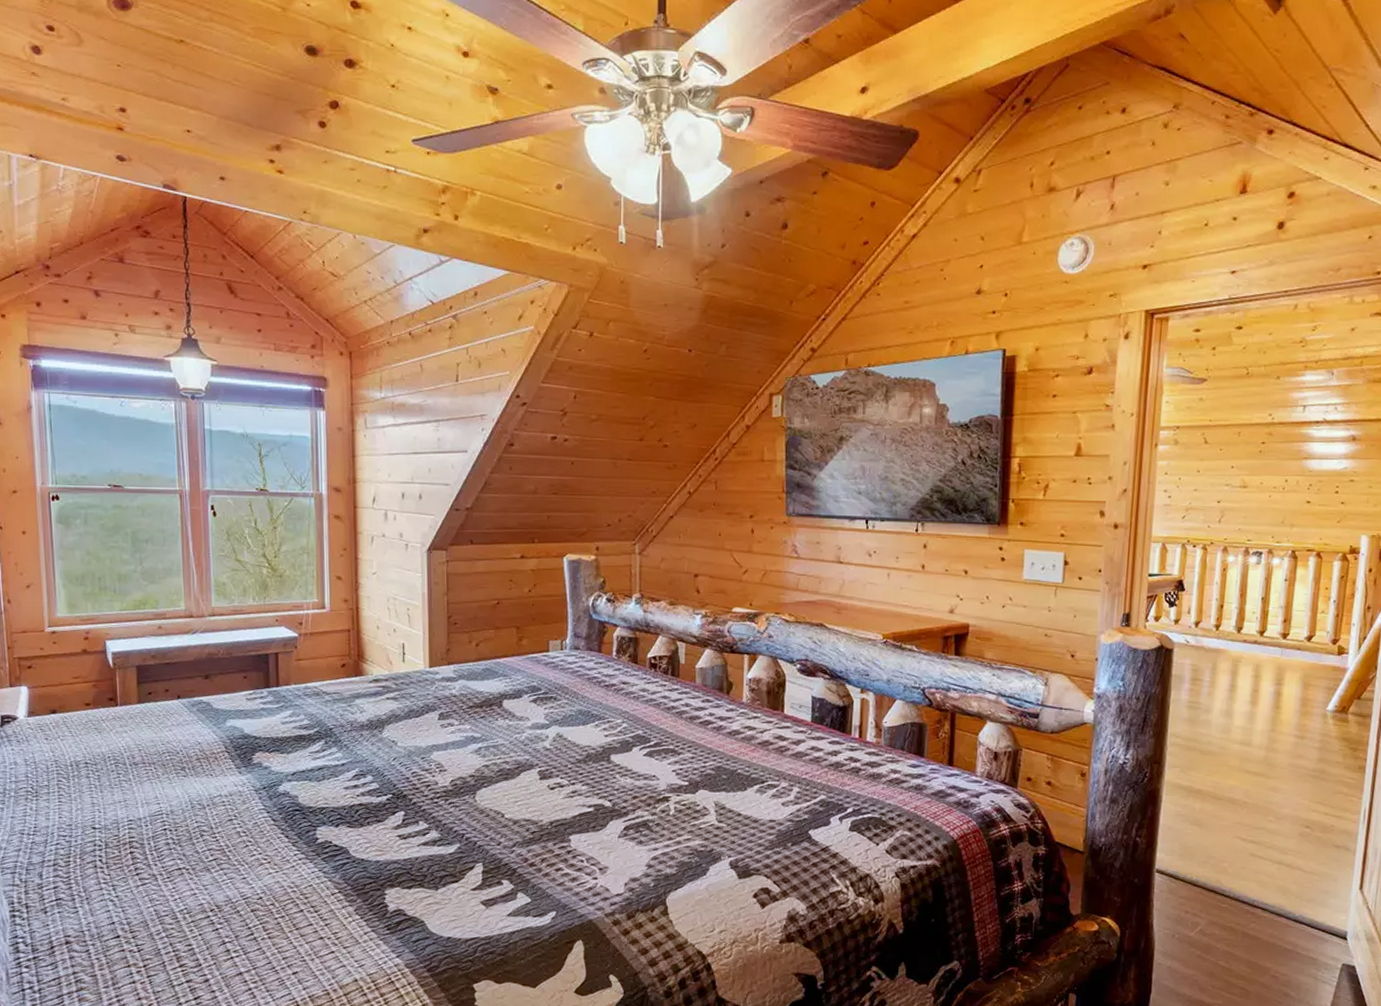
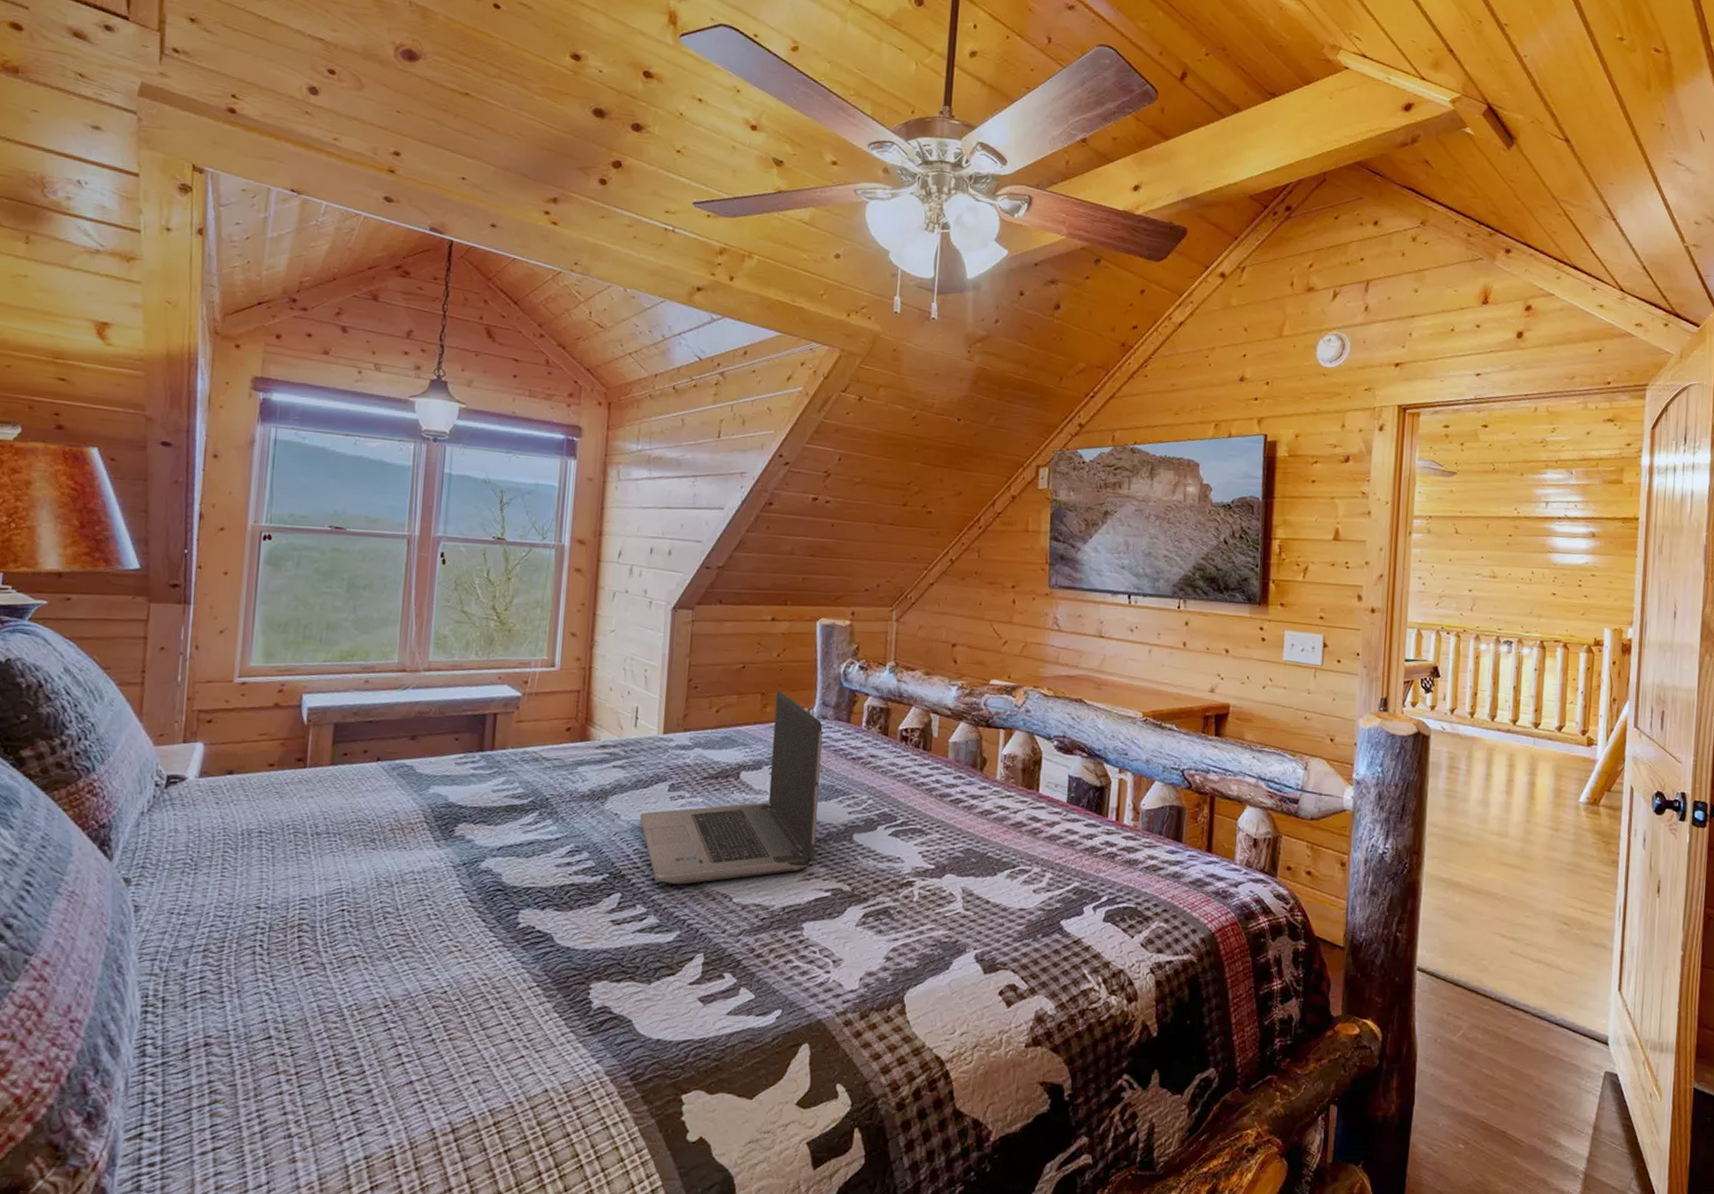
laptop computer: none [414,624,577,803] -> present [639,690,823,885]

